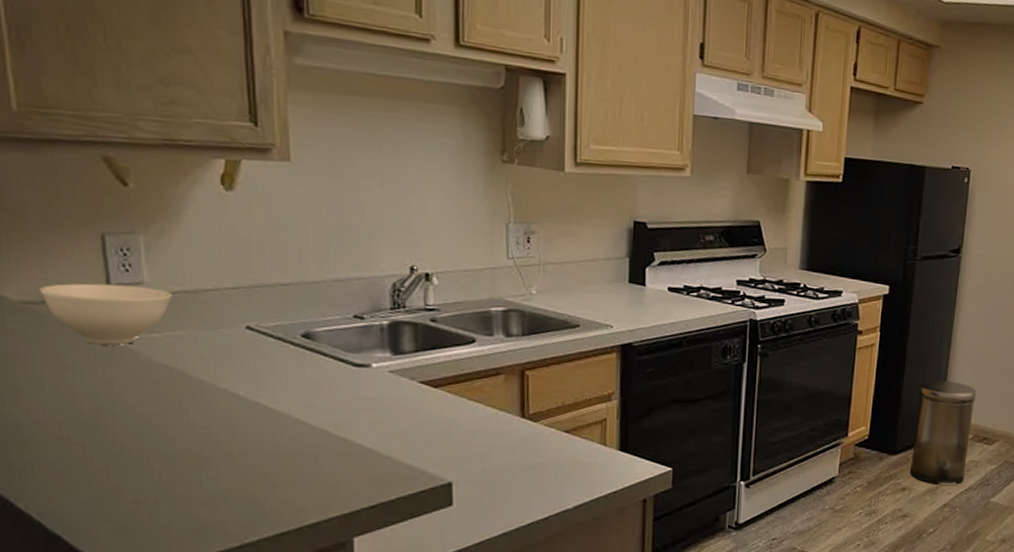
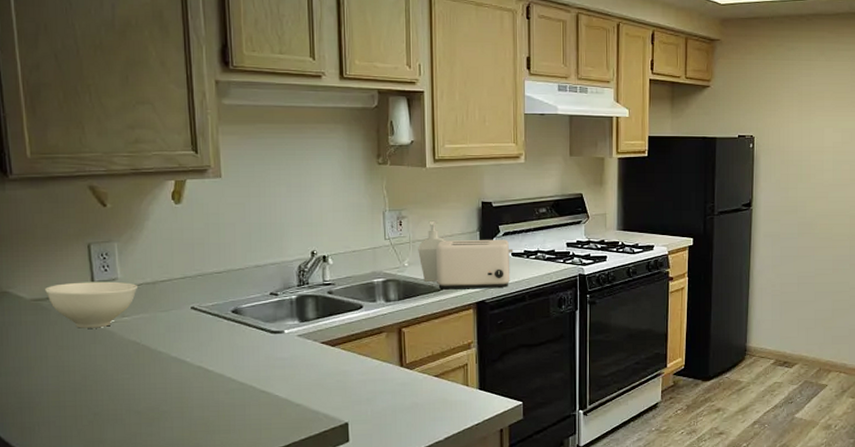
soap bottle: none [550,239,586,316] -> present [418,220,446,282]
toaster: none [572,265,671,330] -> present [435,239,514,290]
pedal bin: present [910,379,976,486] -> none [723,314,774,406]

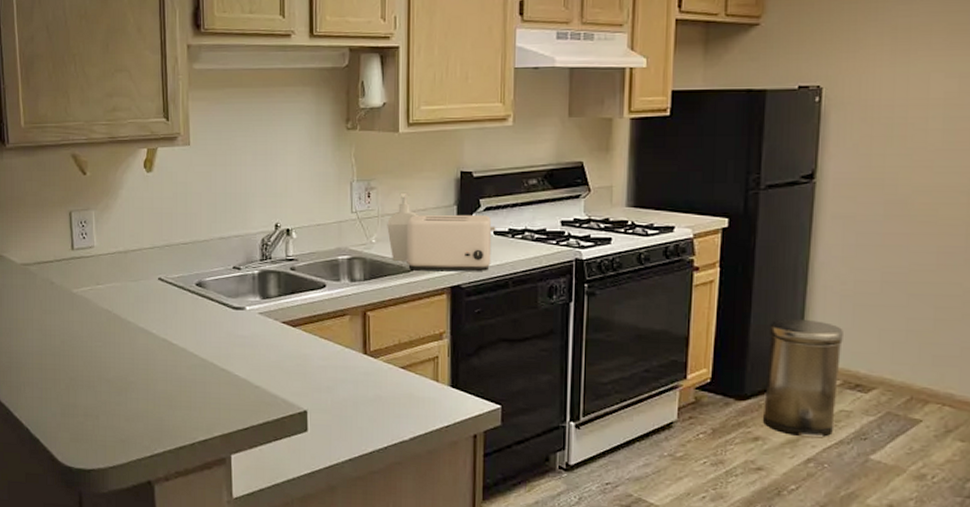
bowl: present [44,281,138,329] -> none [32,248,112,295]
pedal bin: none [723,314,774,406] -> present [763,318,843,438]

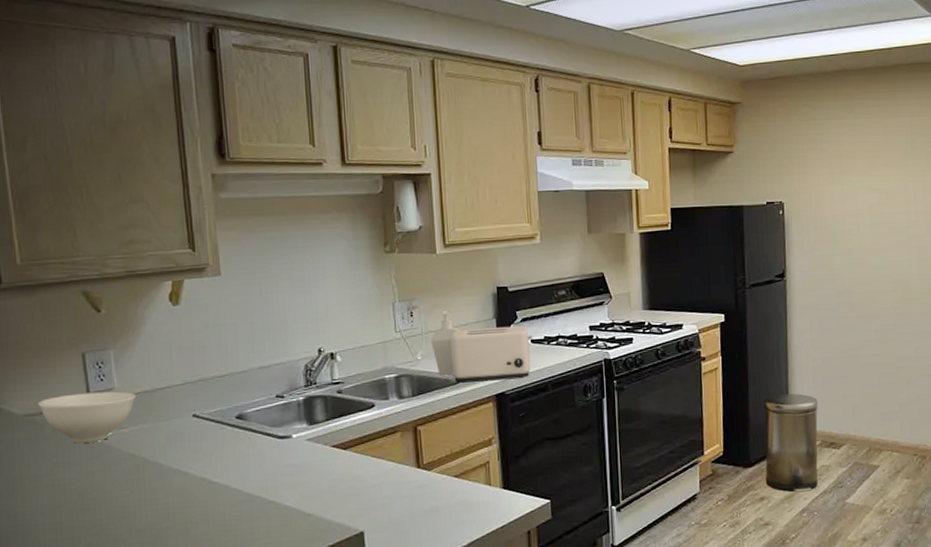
bowl: none [32,248,112,295] -> present [37,391,137,444]

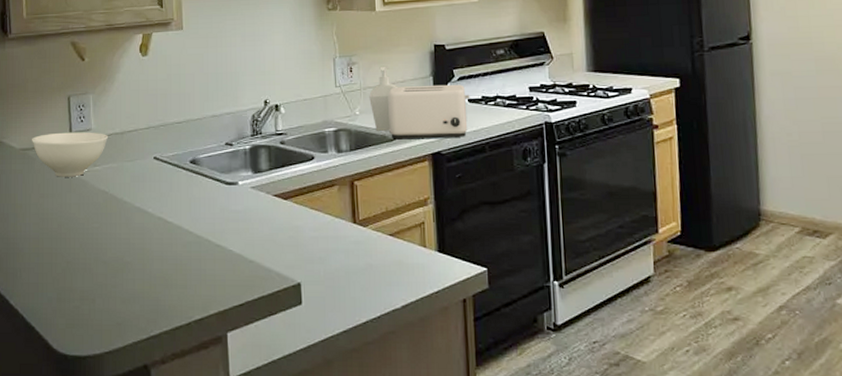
pedal bin: present [764,393,818,492] -> none [728,170,799,285]

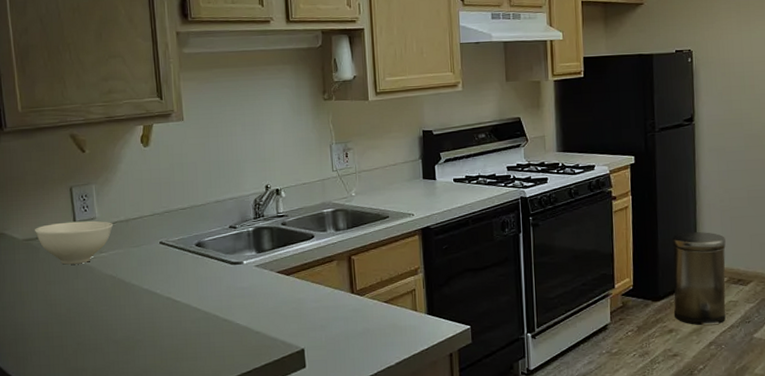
soap bottle: present [369,66,398,131] -> none [364,150,390,210]
toaster: present [387,84,470,140] -> none [380,165,455,217]
pedal bin: none [728,170,799,285] -> present [672,231,726,326]

